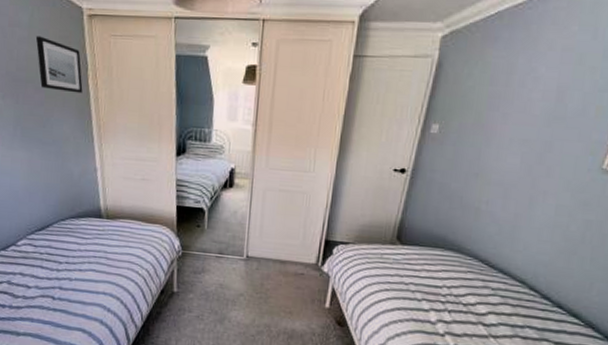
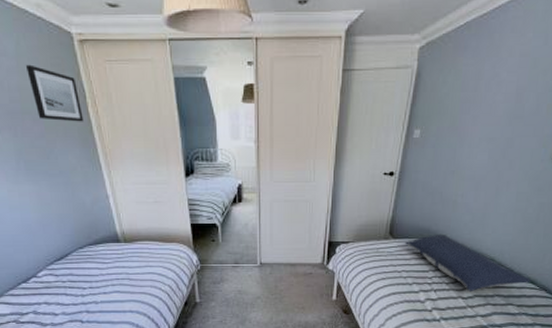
pillow: none [414,245,574,319] -> present [404,235,532,292]

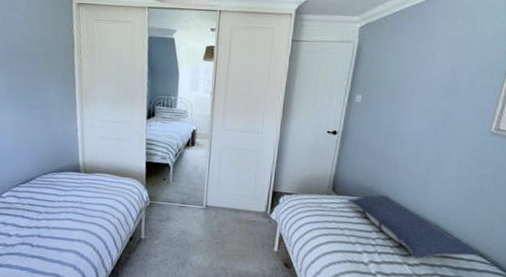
wall art: present [25,64,84,122] -> none [31,19,69,66]

